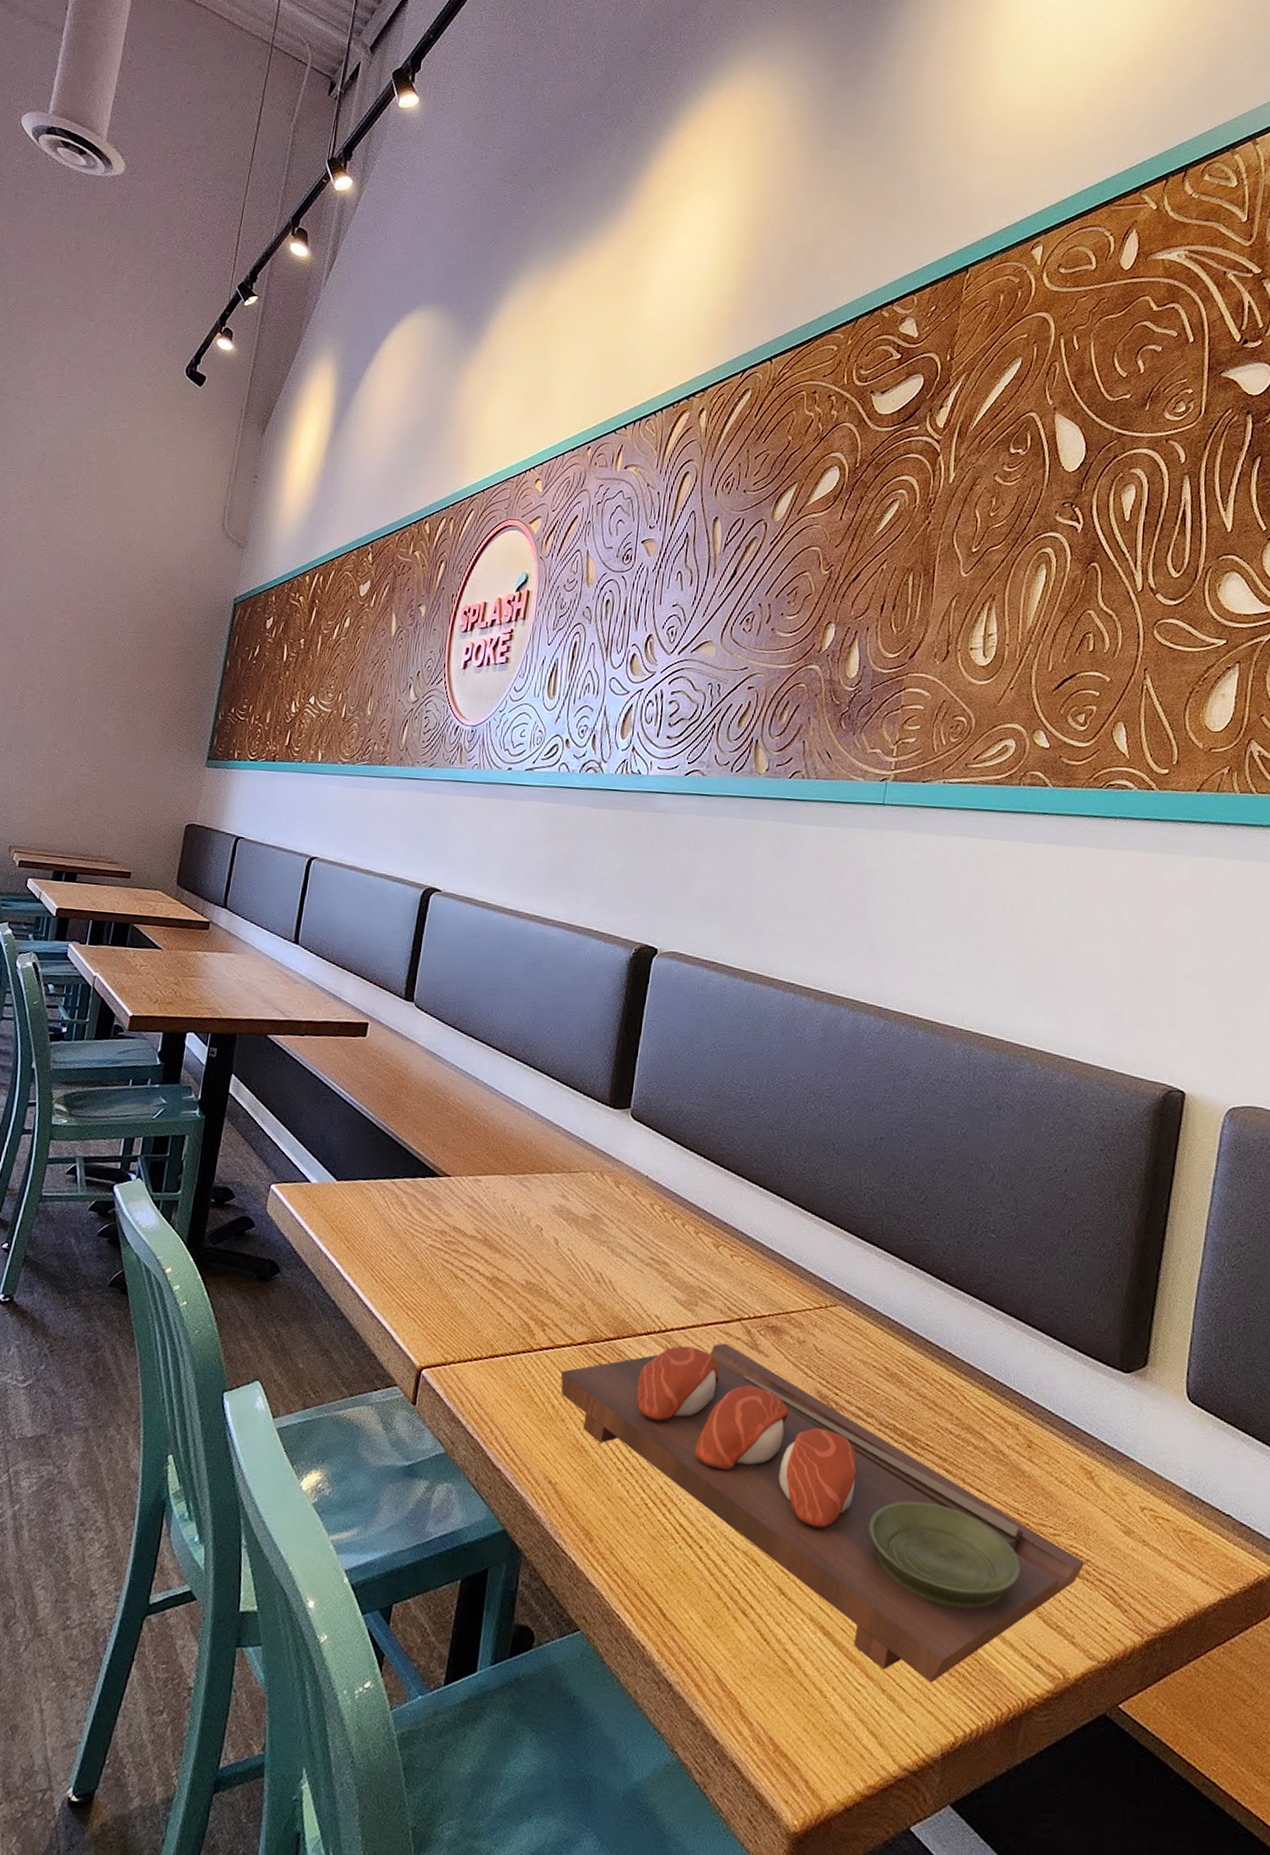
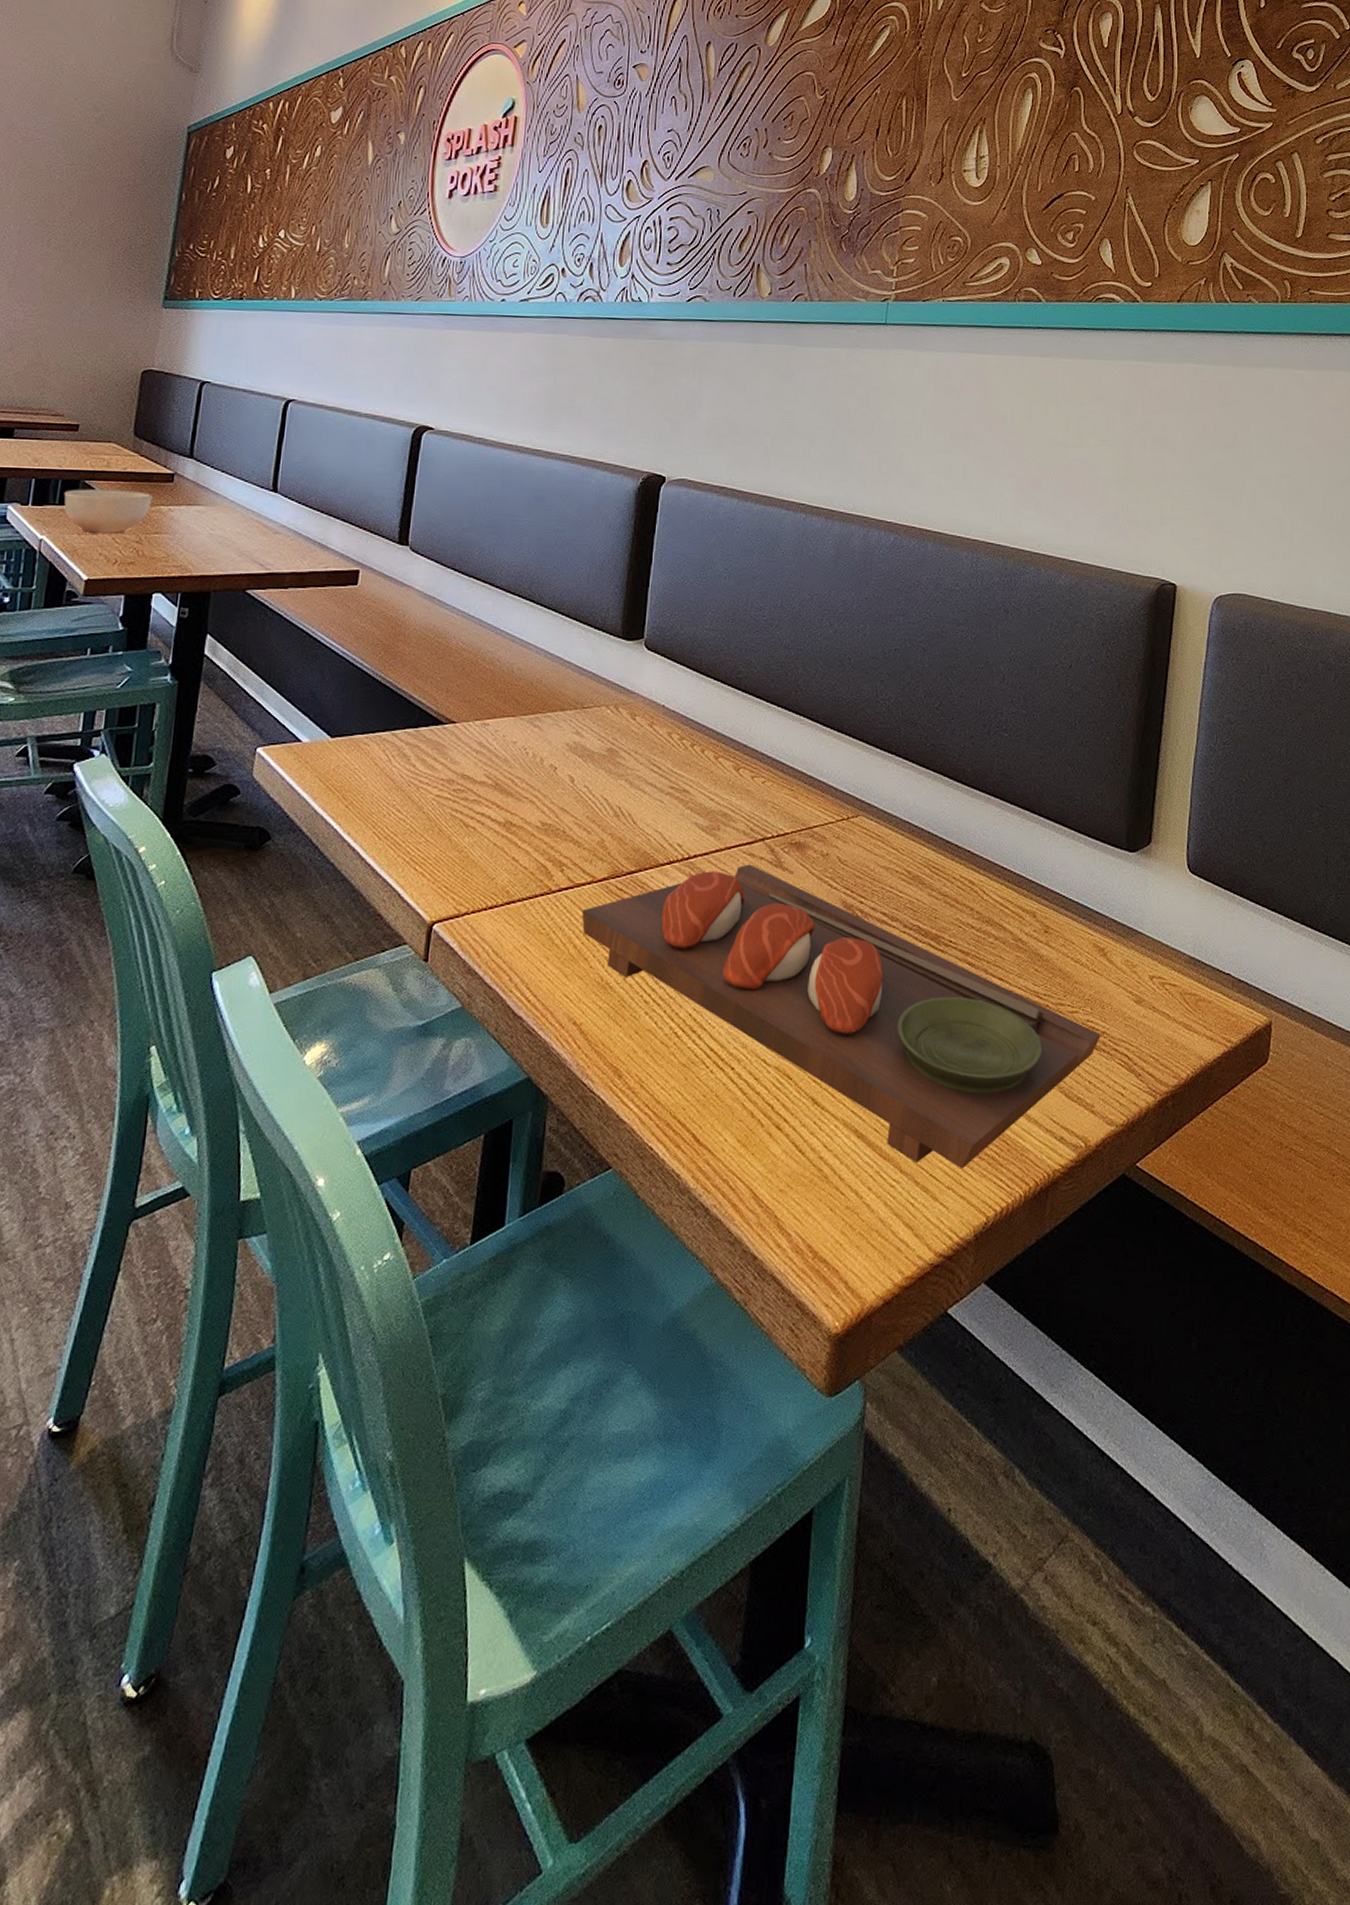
bowl: none [115,931,191,975] -> present [64,489,153,534]

